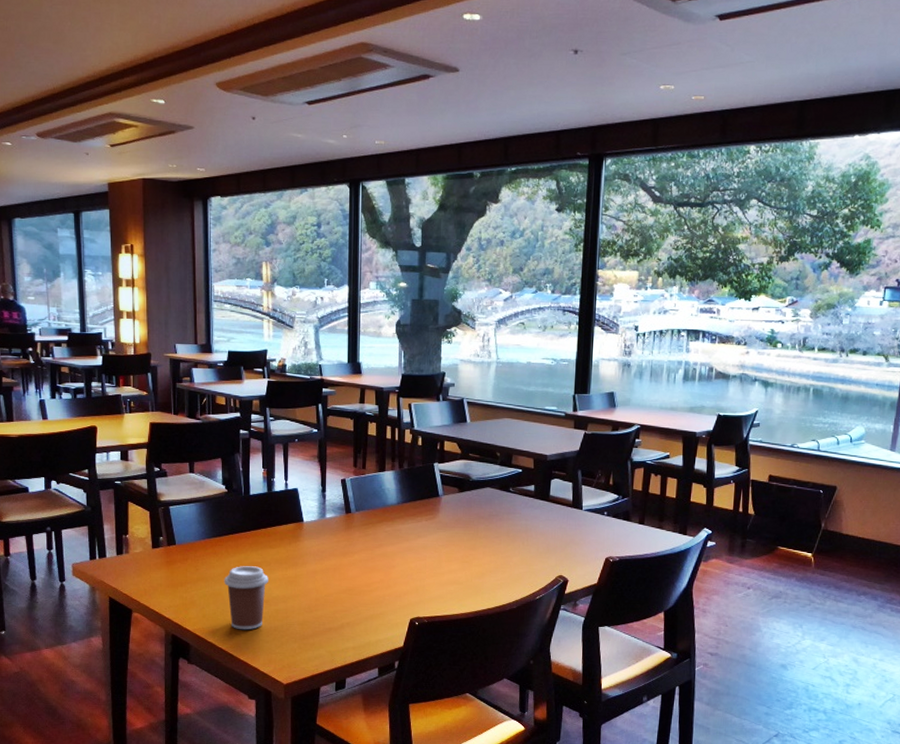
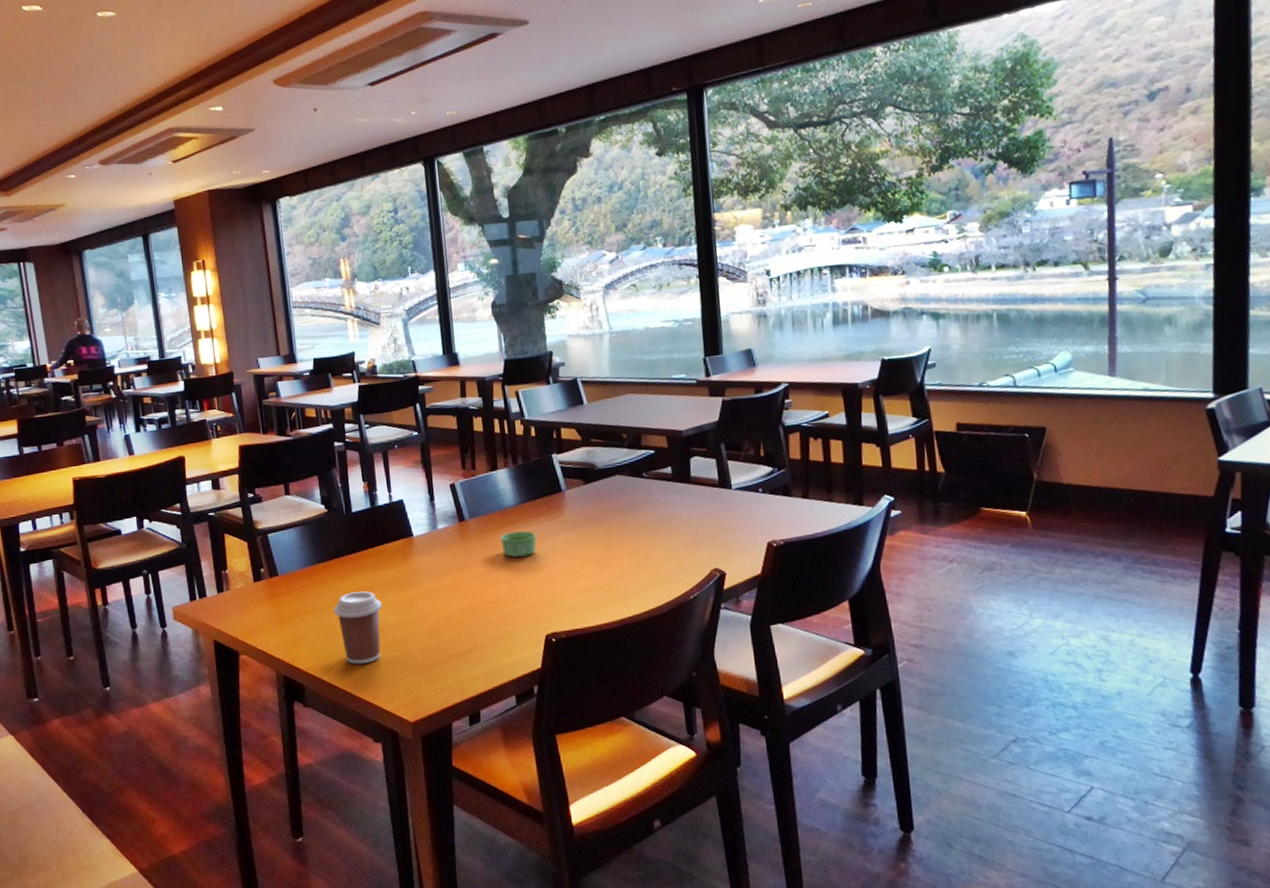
ramekin: none [381,527,412,549] -> present [500,531,537,557]

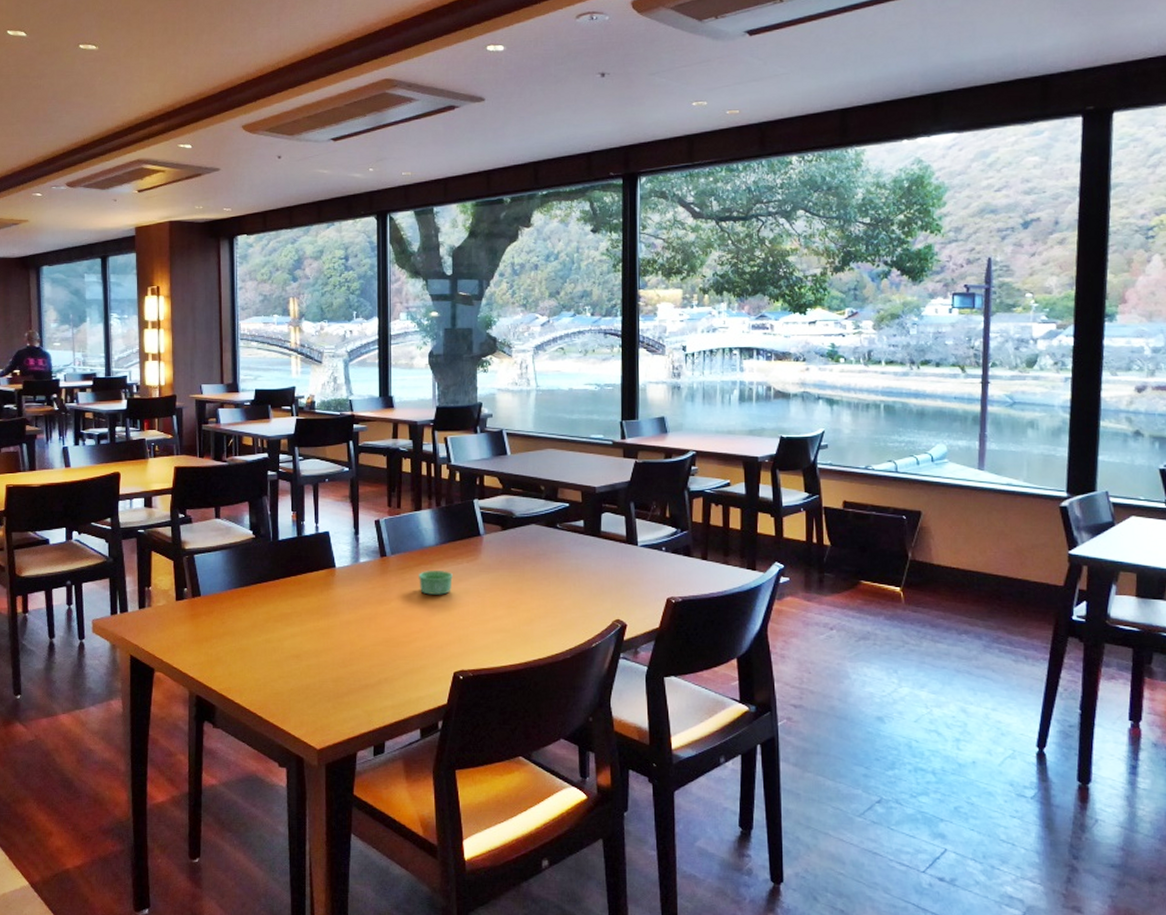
coffee cup: present [333,591,382,665] -> none [251,617,299,689]

